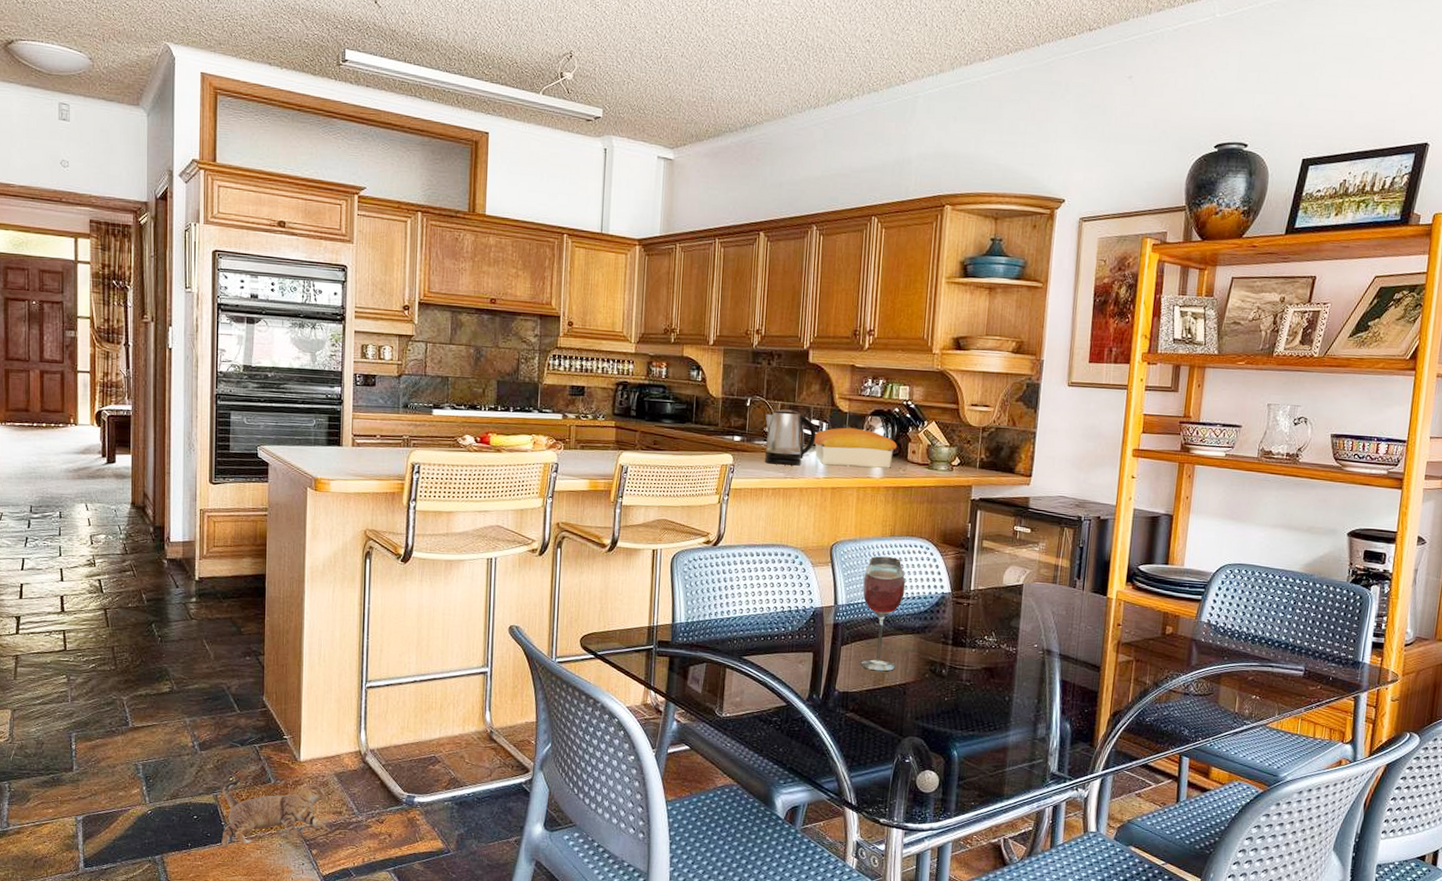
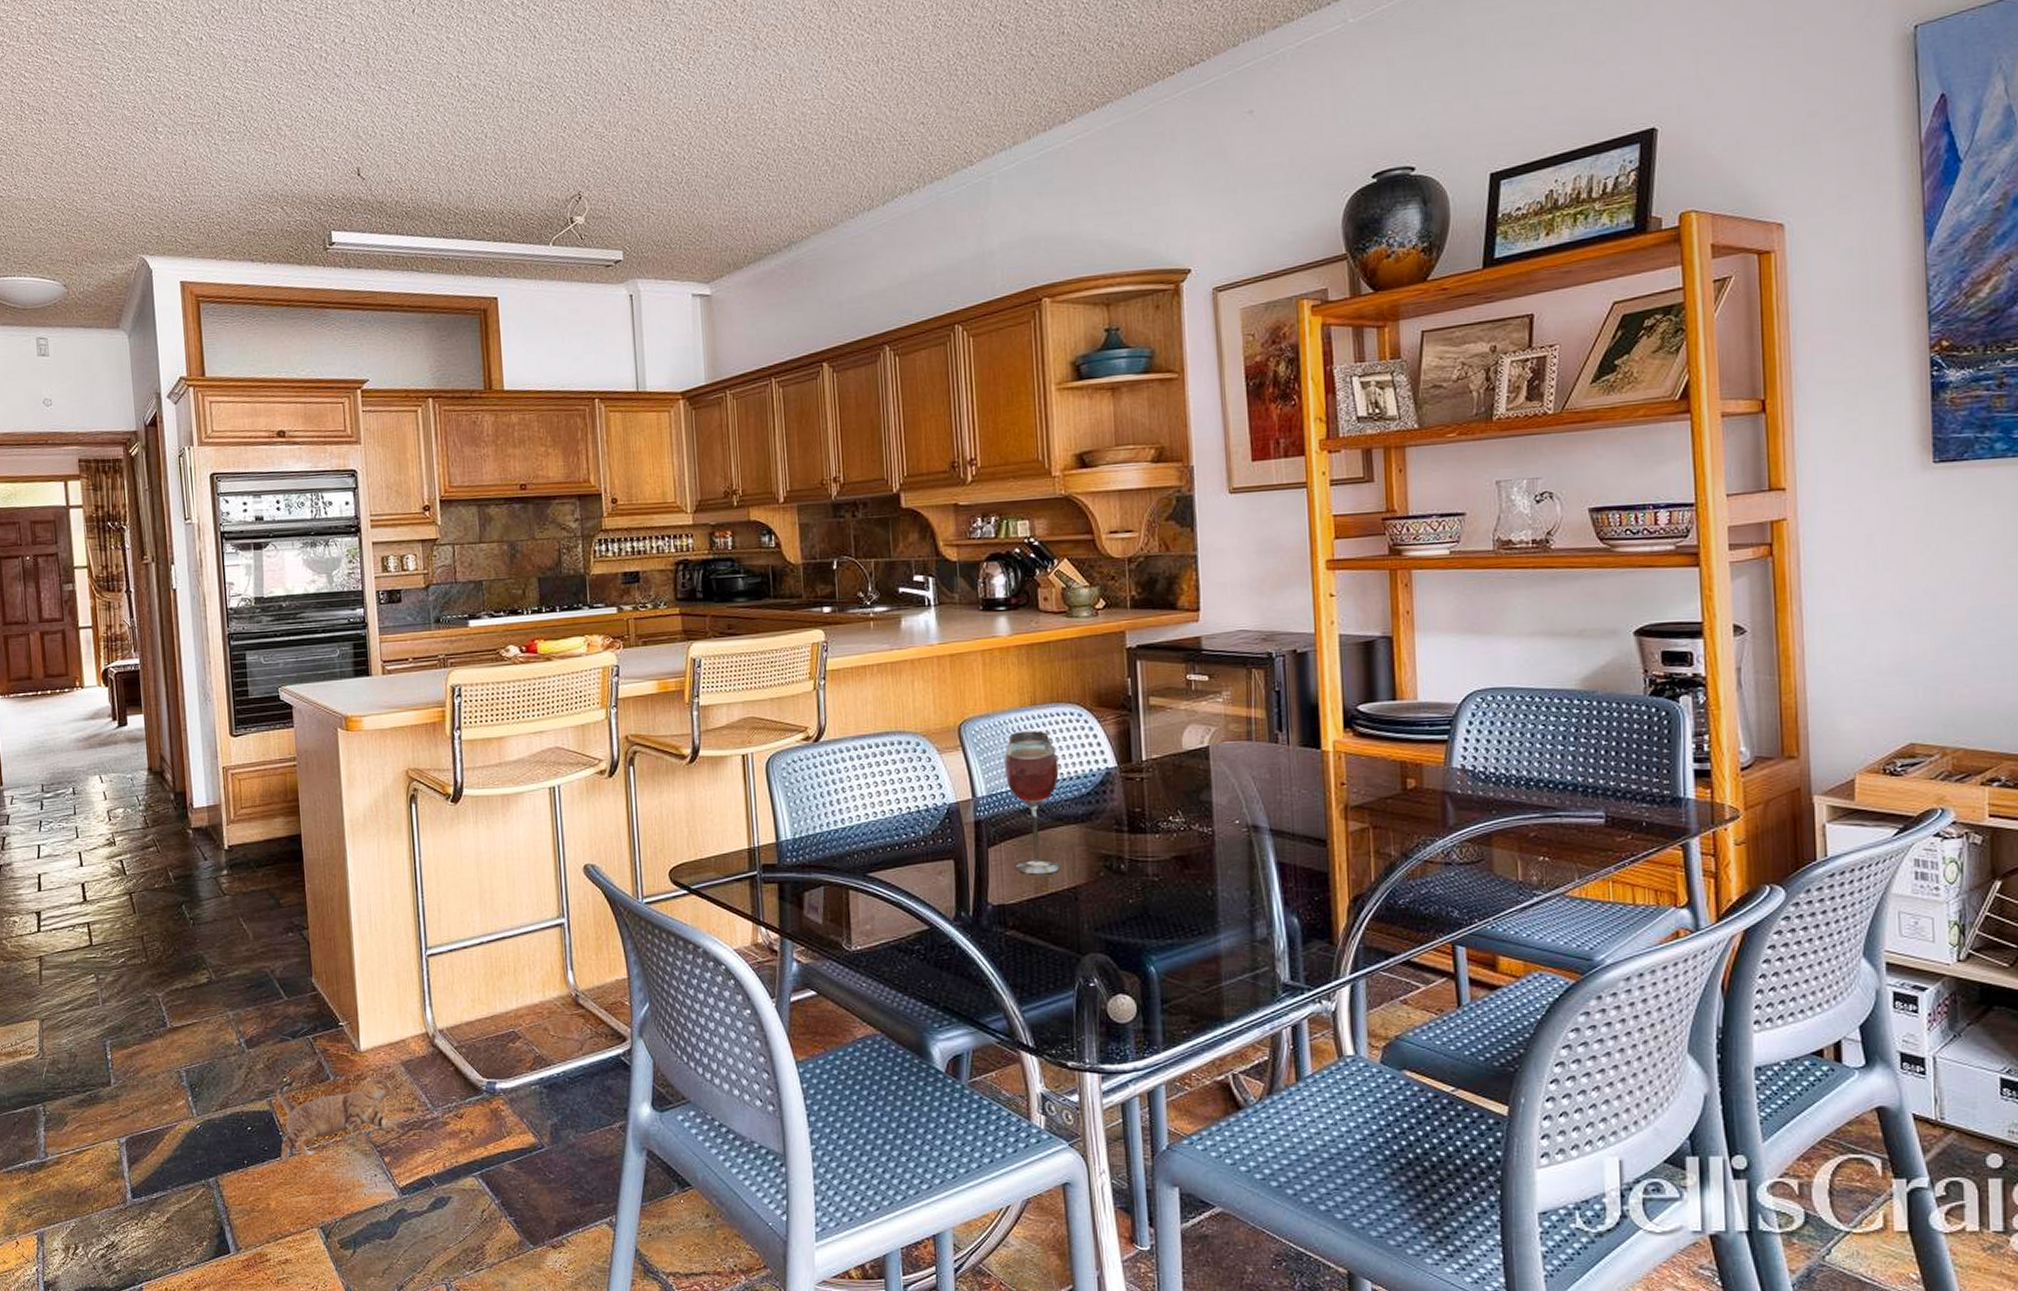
kettle: present [764,409,817,466] -> none [858,567,922,635]
bread loaf: present [813,427,898,468] -> none [919,578,1025,629]

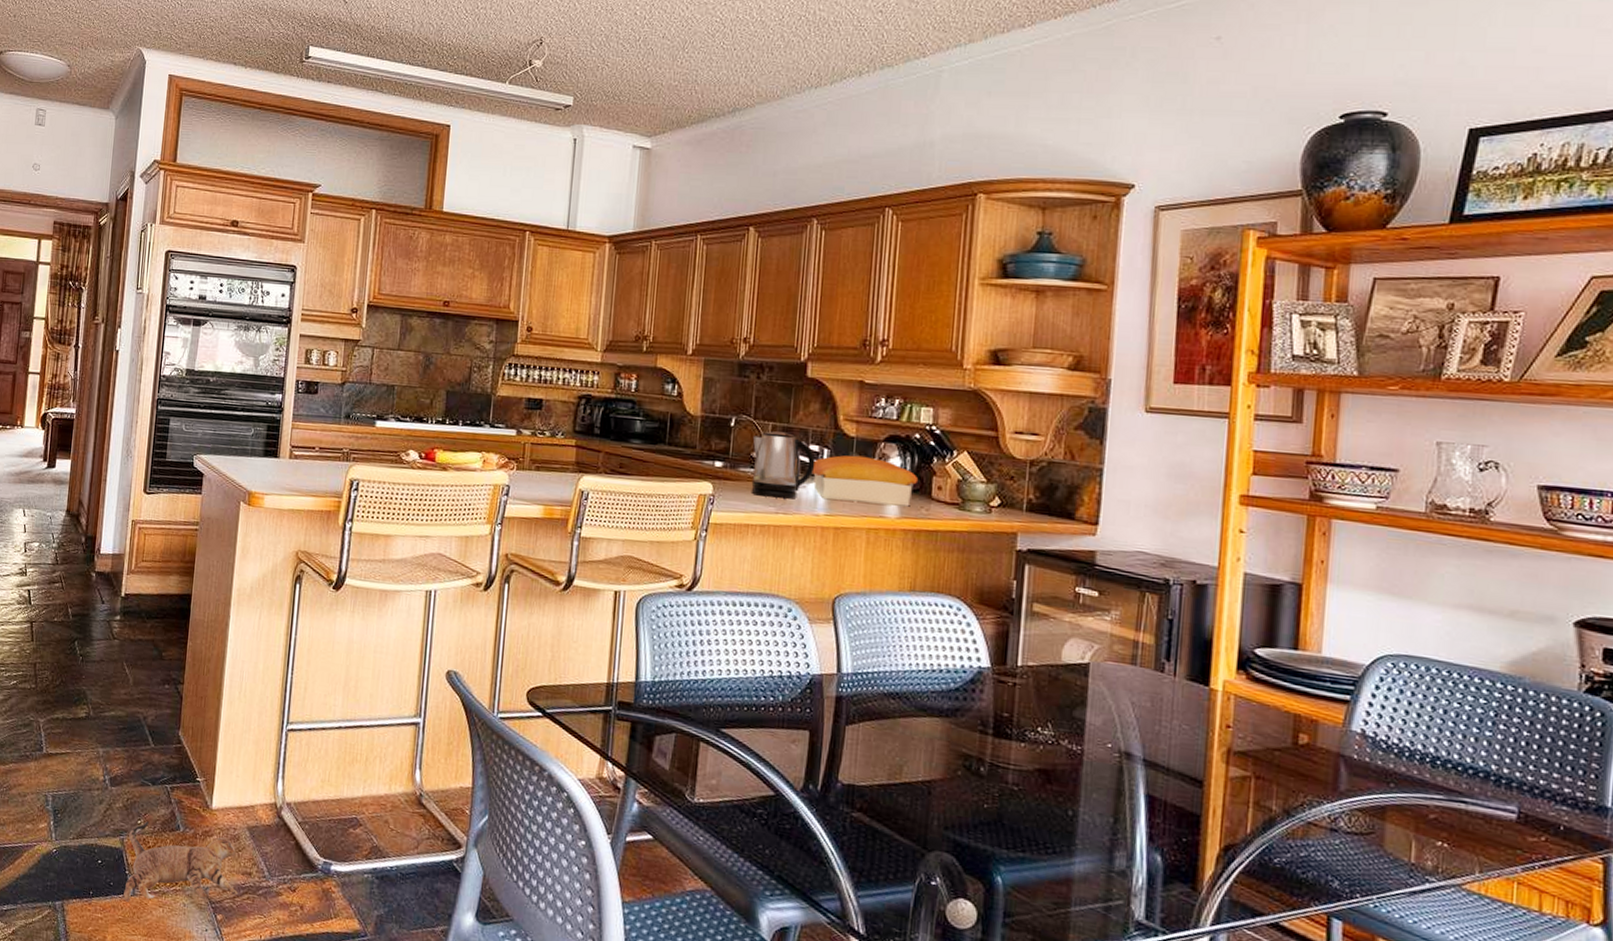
kettle: none [858,567,922,635] -> present [751,431,816,499]
bread loaf: none [919,578,1025,629] -> present [811,455,919,507]
wineglass: present [1003,730,1061,875] -> none [871,614,930,763]

